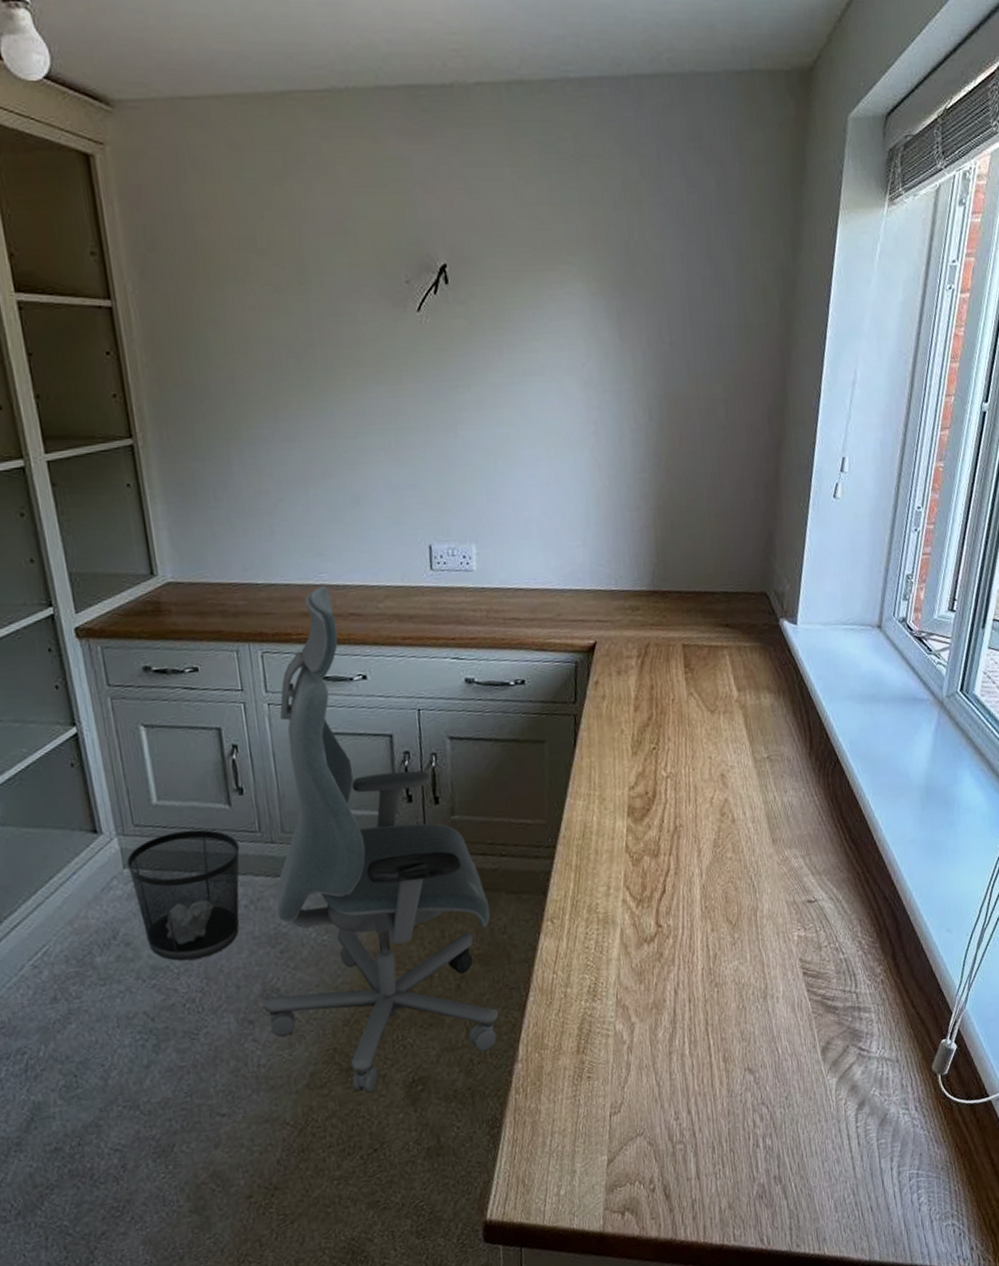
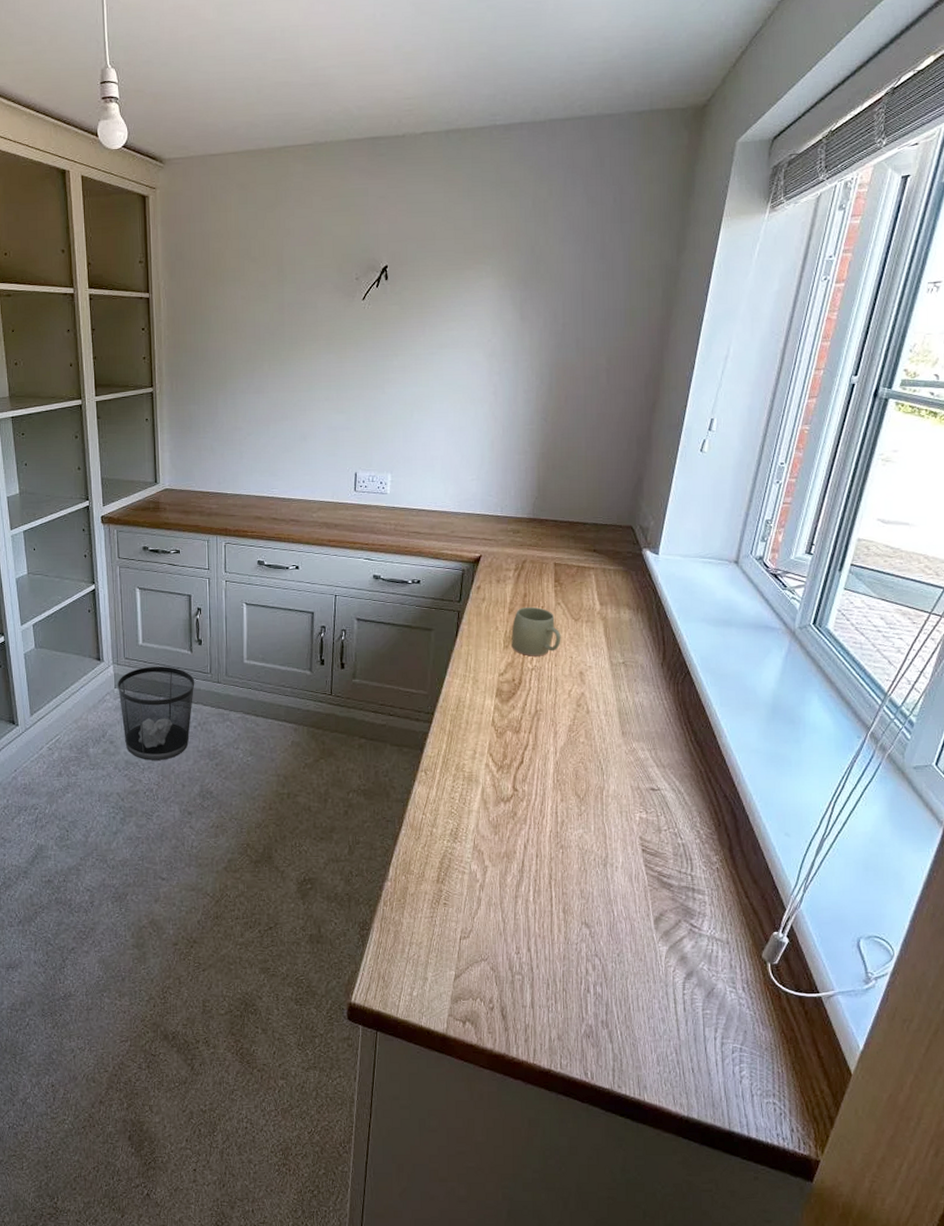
office chair: present [263,585,499,1093] -> none [200,498,376,883]
mug: none [639,700,697,762] -> present [511,607,561,657]

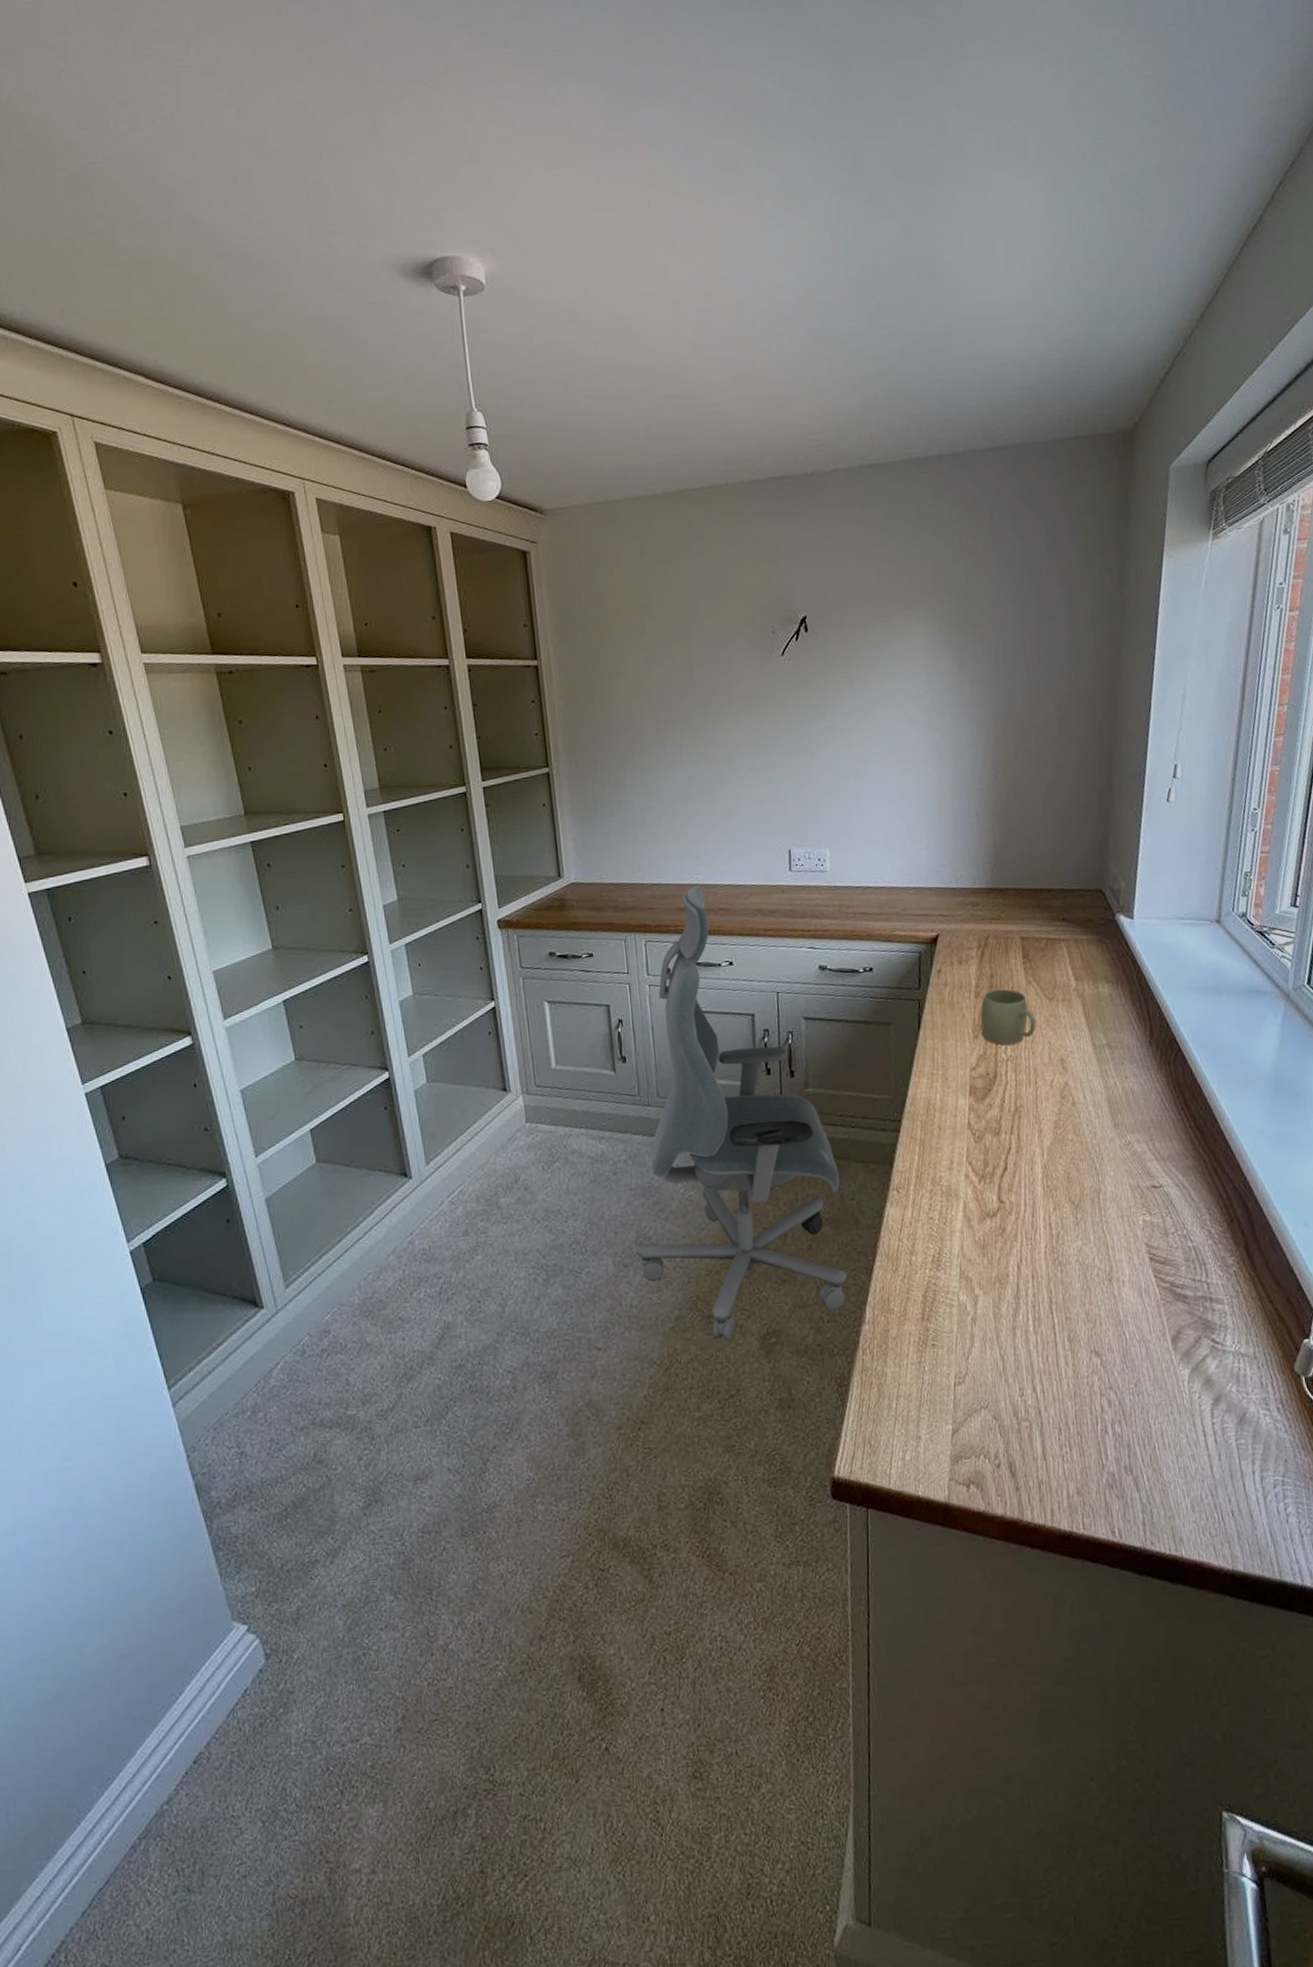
waste bin: present [118,666,195,760] -> none [529,1091,622,1206]
office chair: none [200,498,376,883] -> present [637,885,847,1341]

